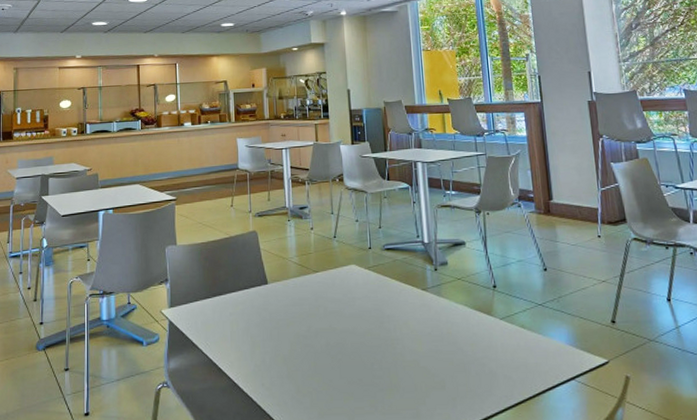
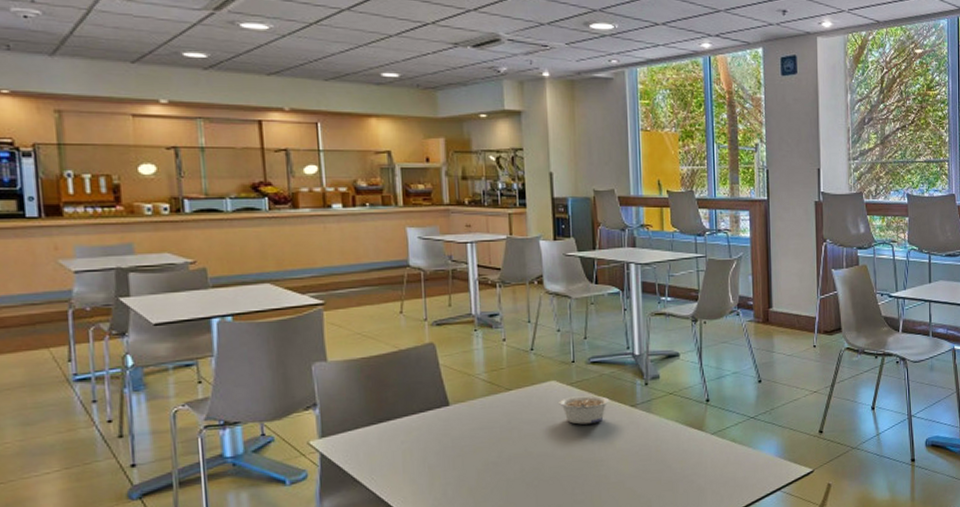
legume: none [358,279,404,305] -> present [559,395,610,425]

